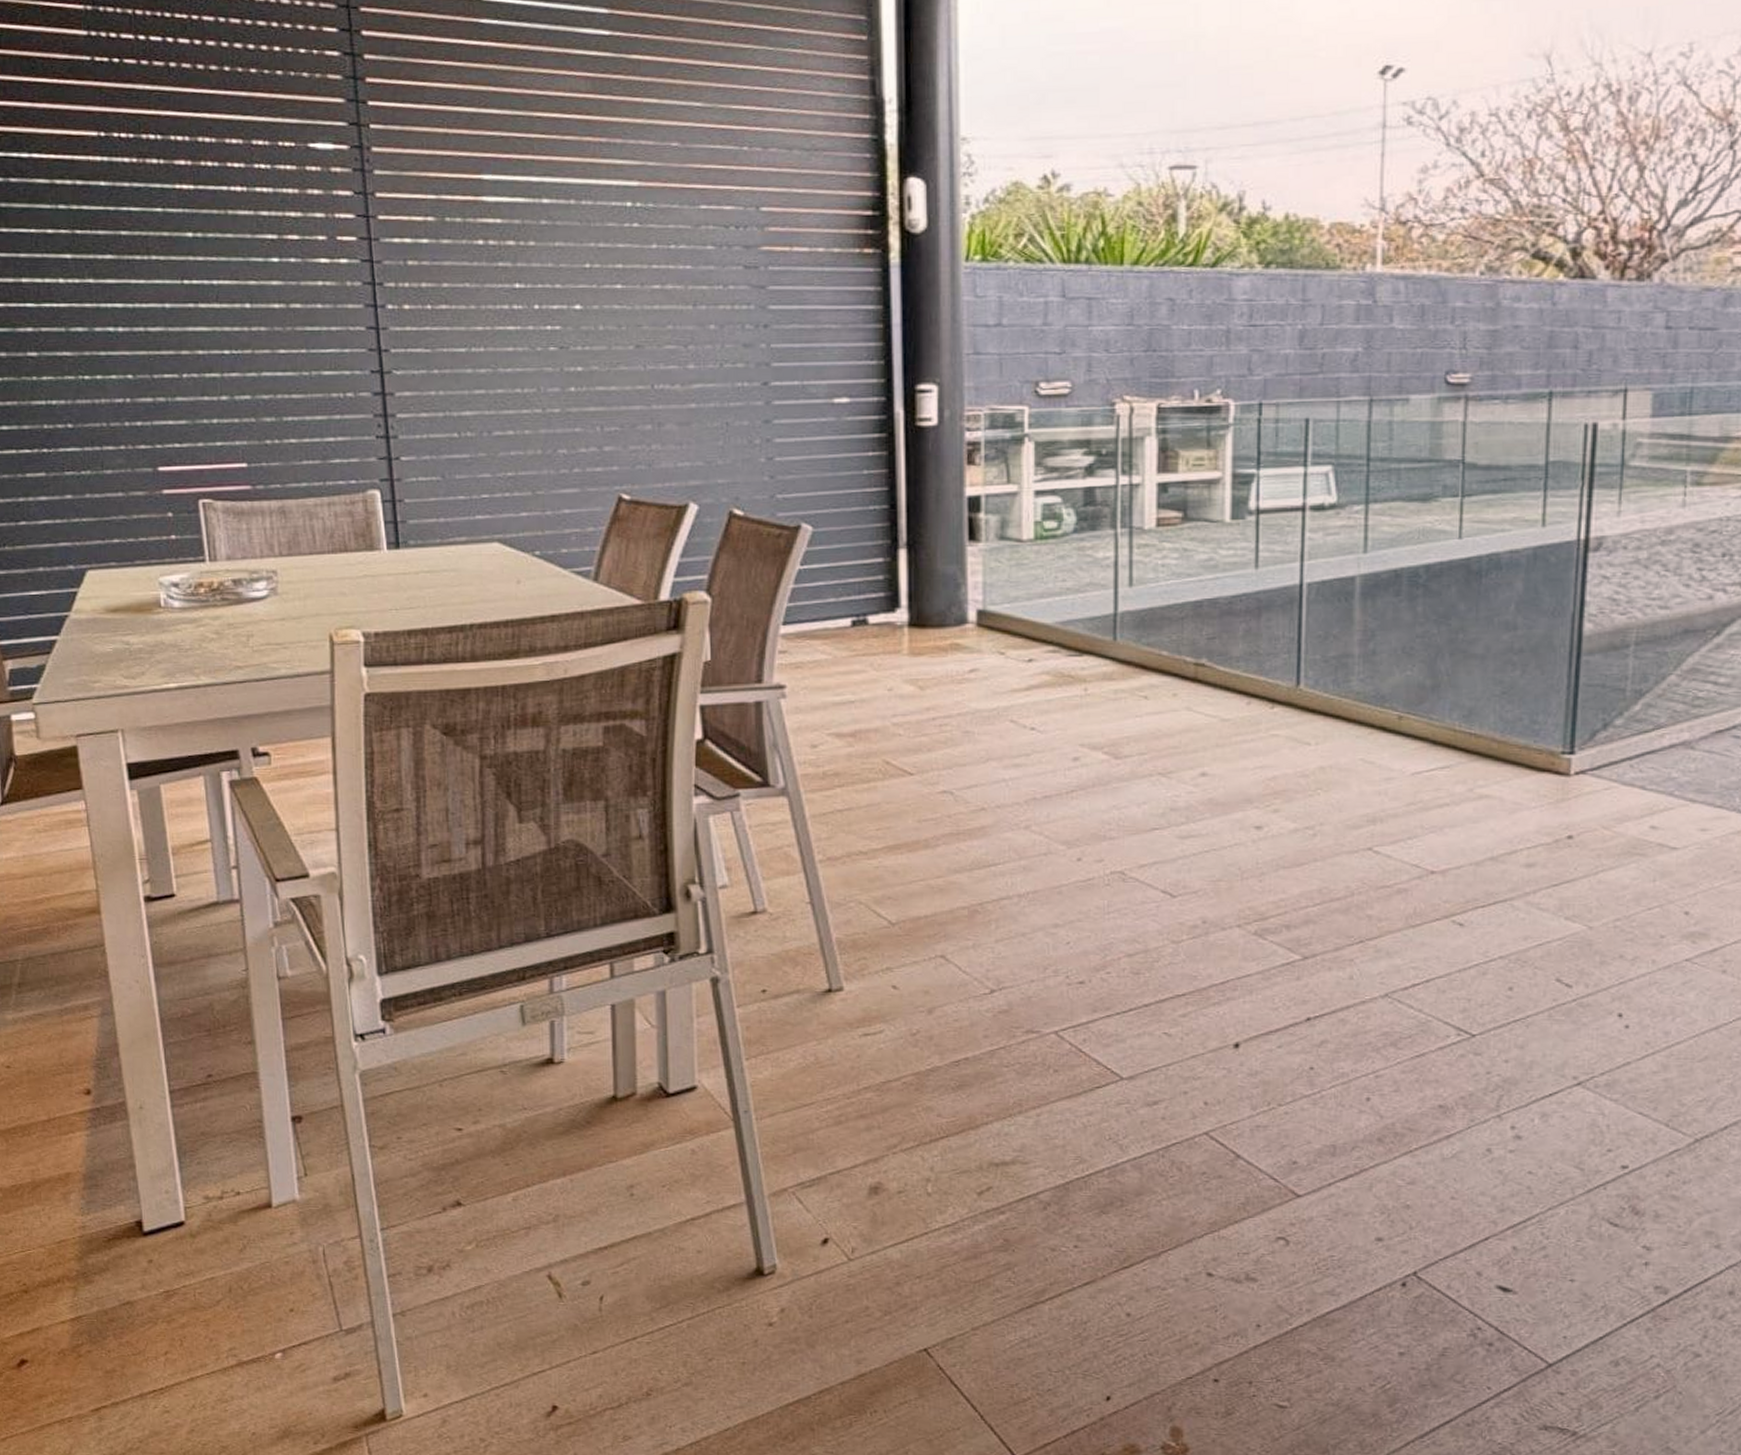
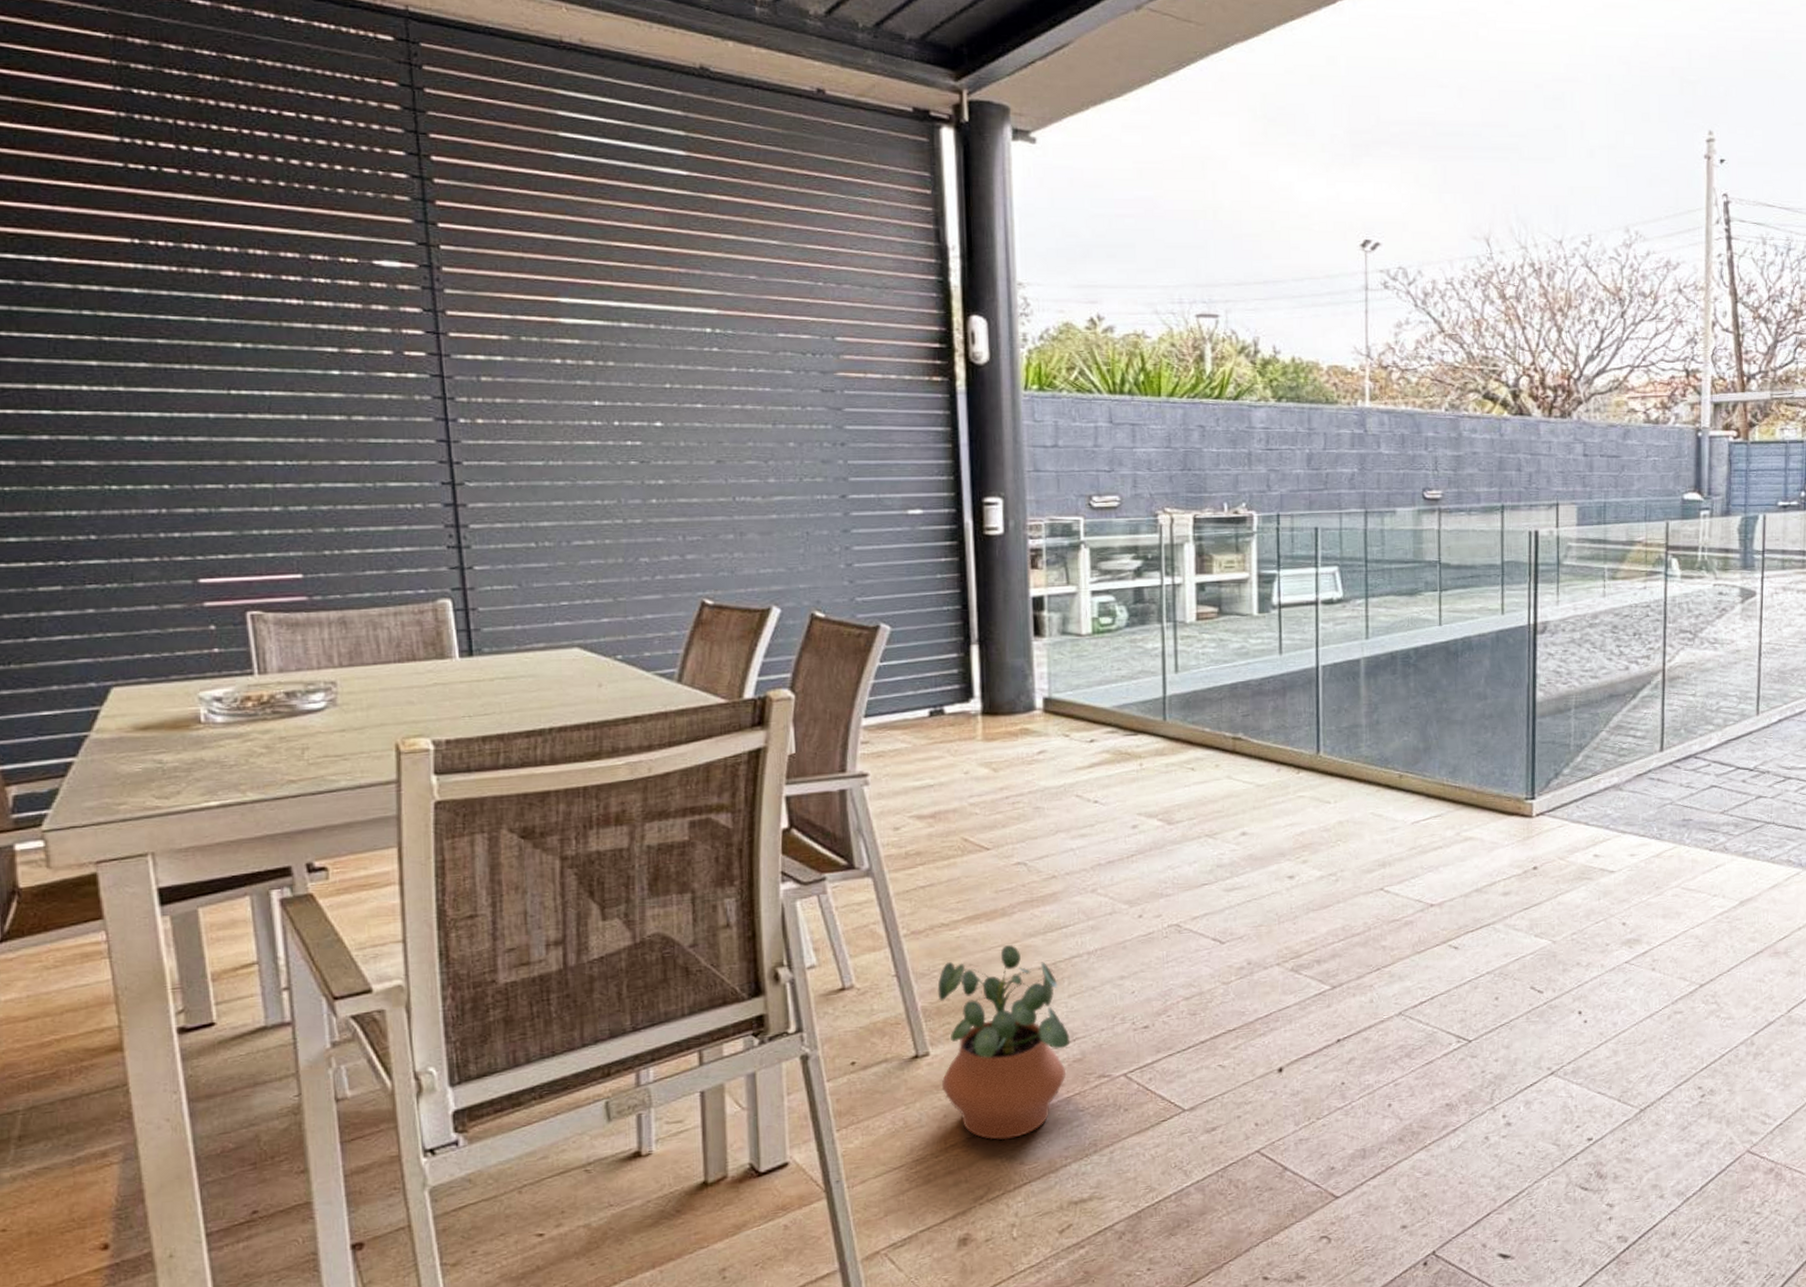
potted plant: none [853,879,996,1089] -> present [937,944,1070,1140]

